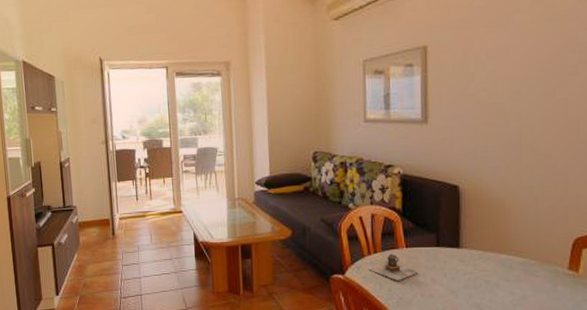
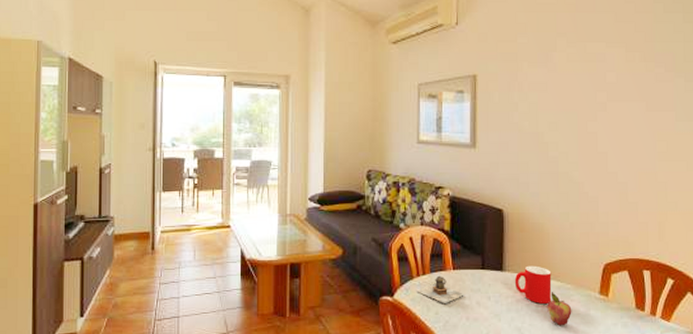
cup: none [472,242,514,280] -> present [514,265,552,304]
fruit: none [509,268,537,302] -> present [547,292,572,326]

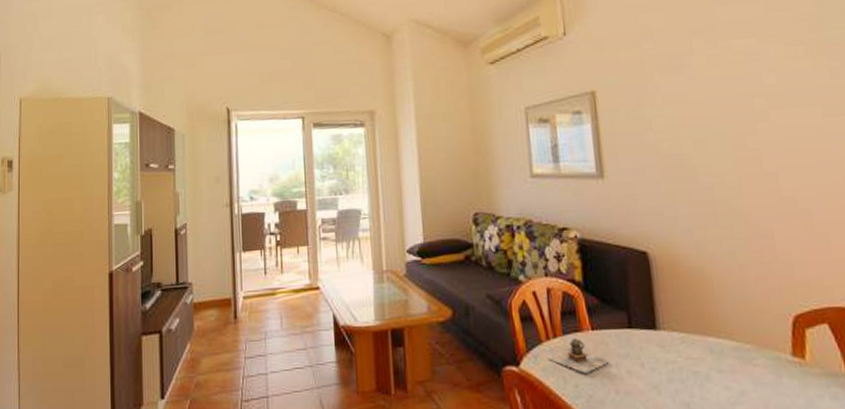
cup: present [514,265,552,304] -> none [673,321,727,371]
fruit: present [547,292,572,326] -> none [721,355,758,400]

